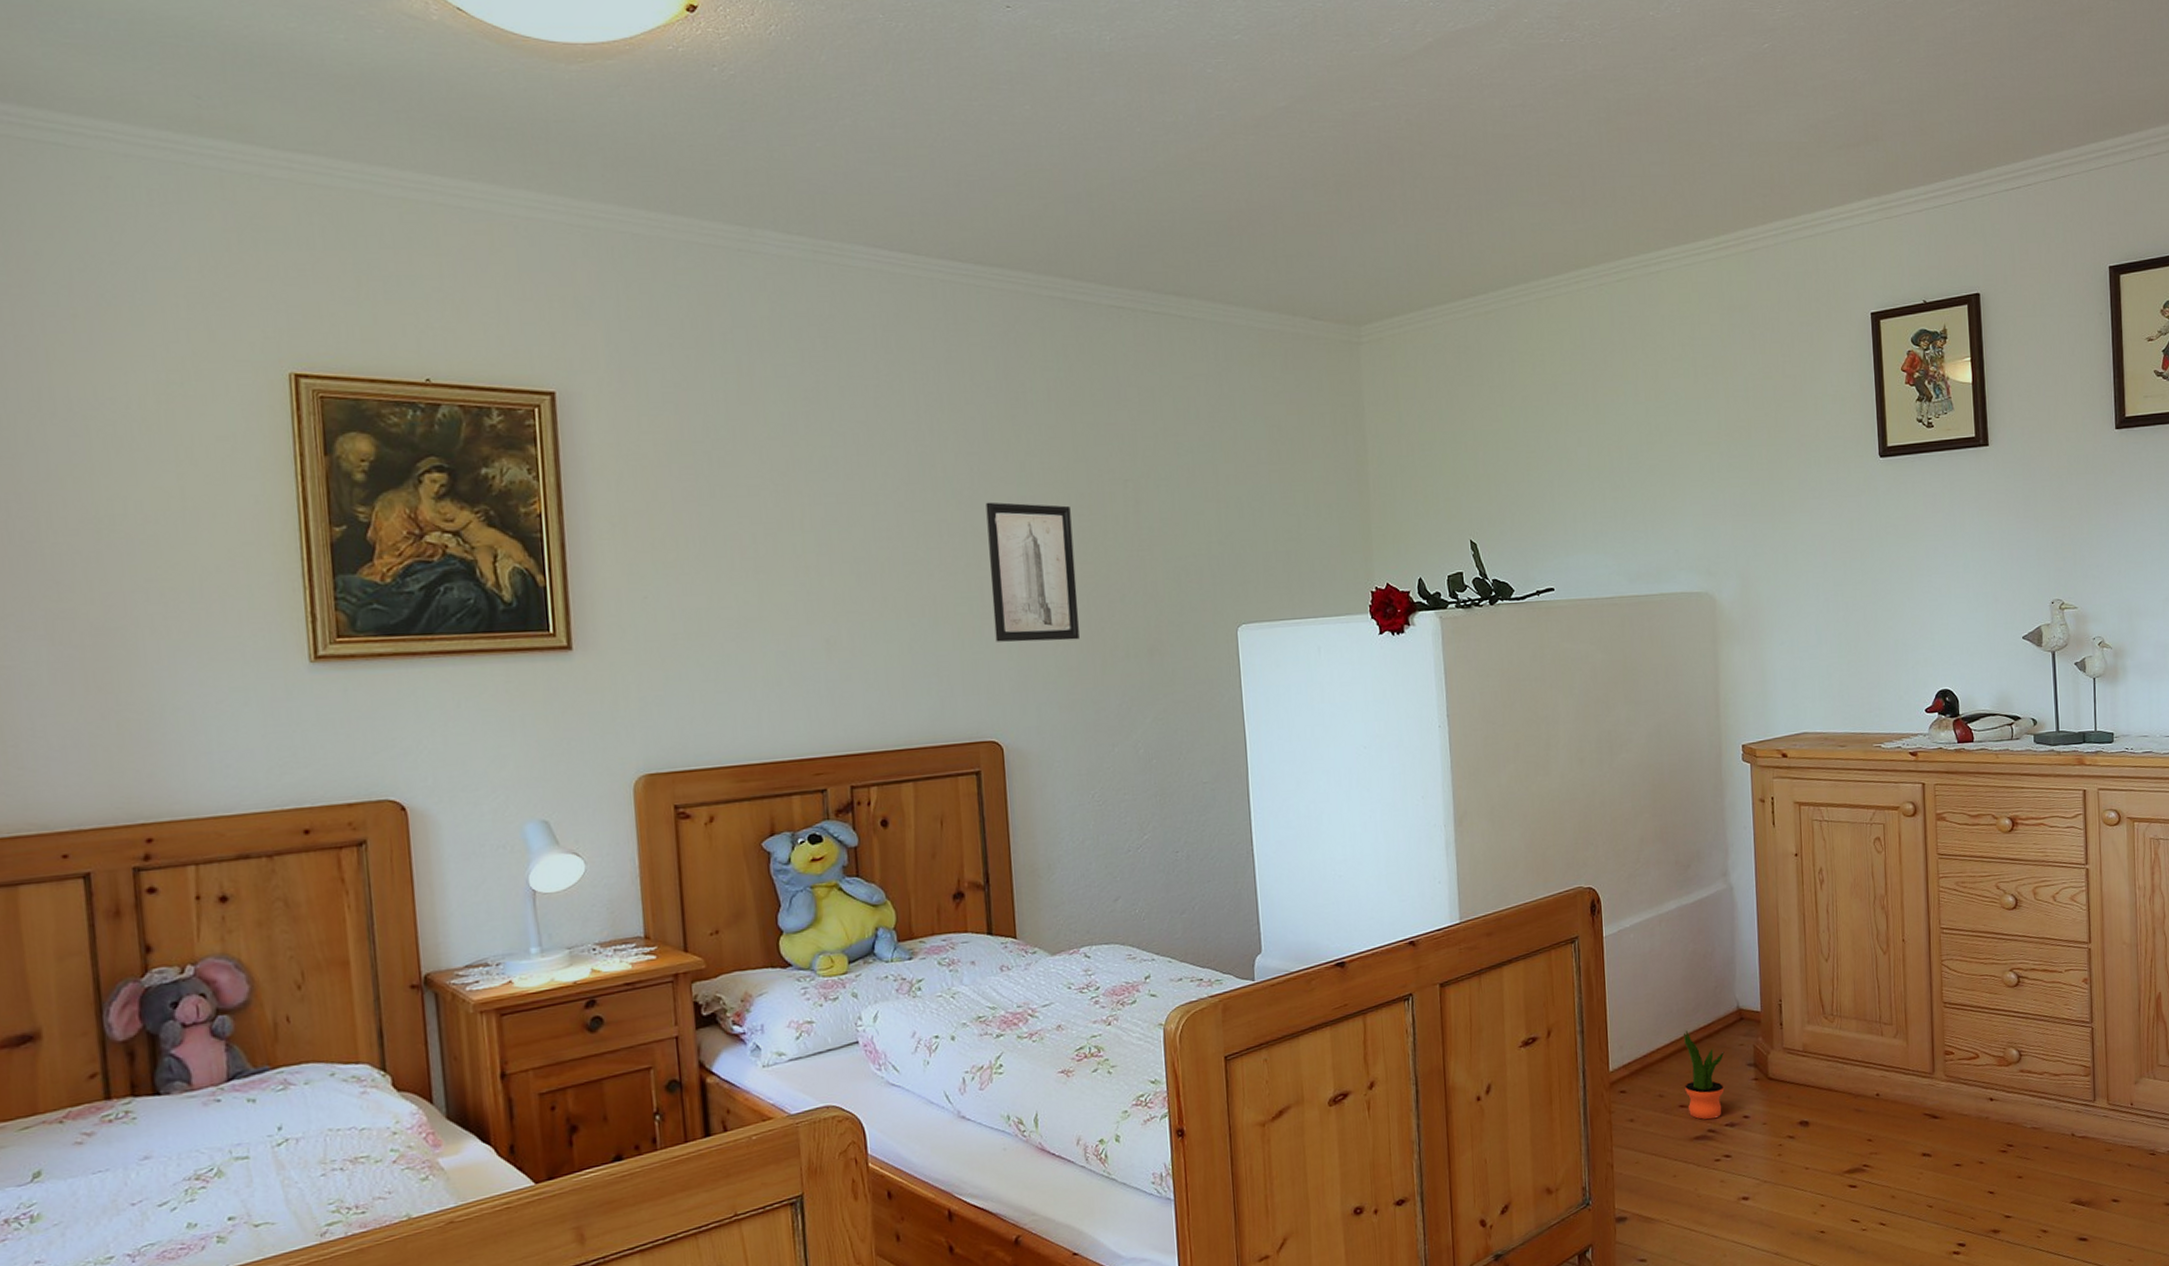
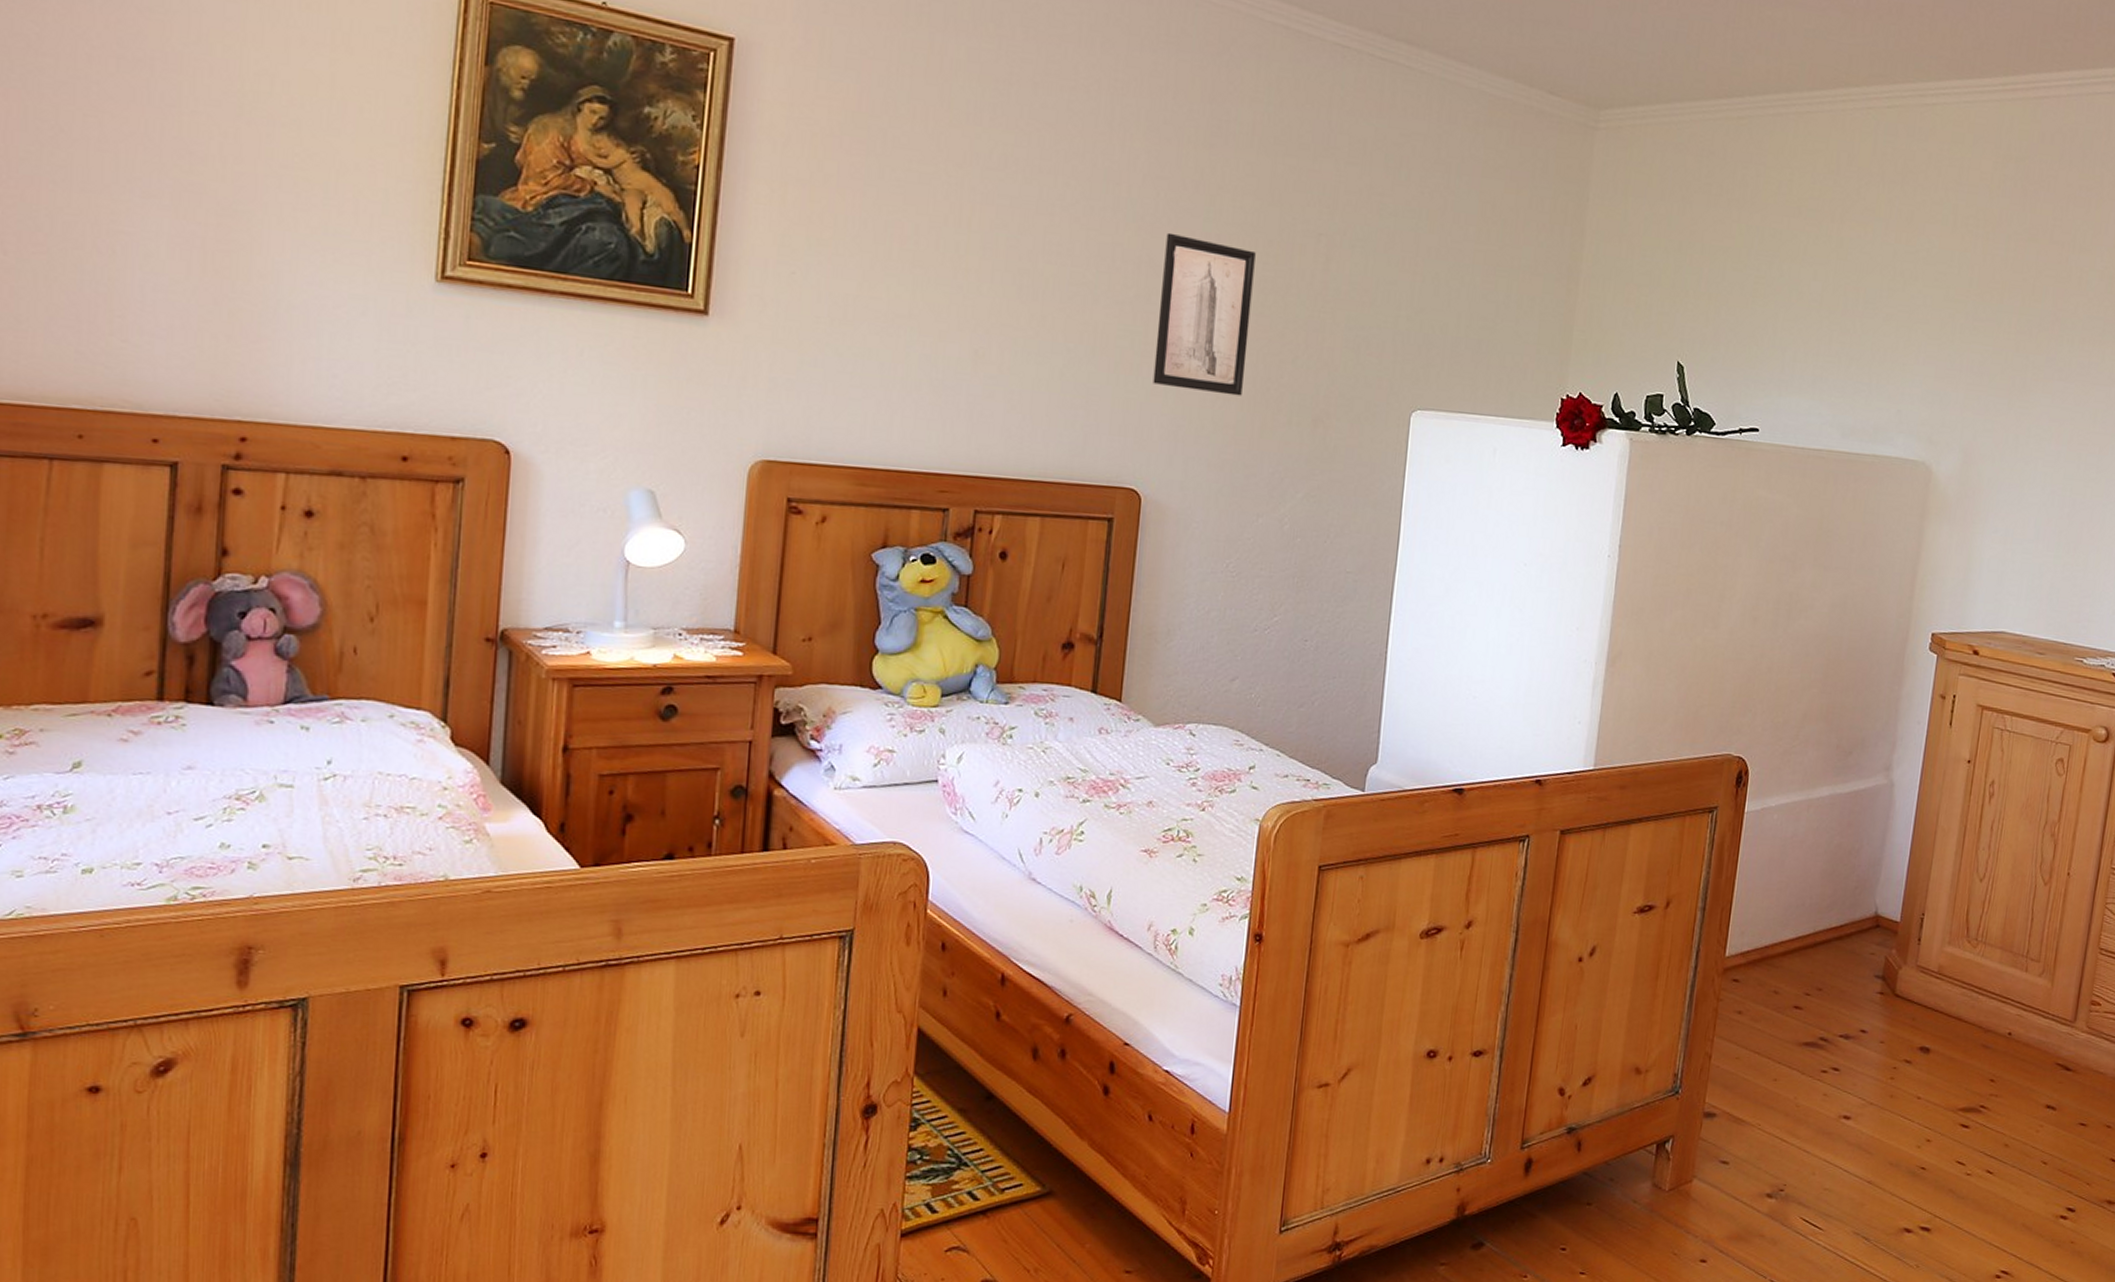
potted plant: present [1683,1031,1725,1120] -> none [1803,928,1853,1027]

